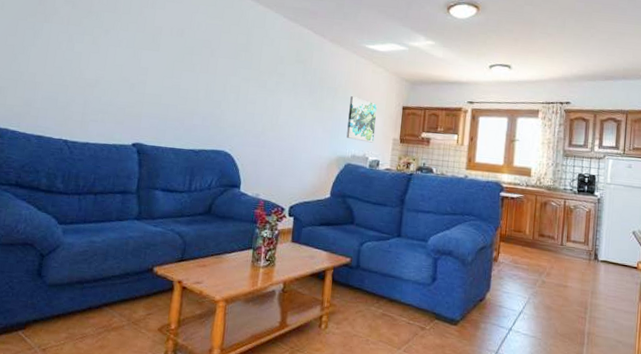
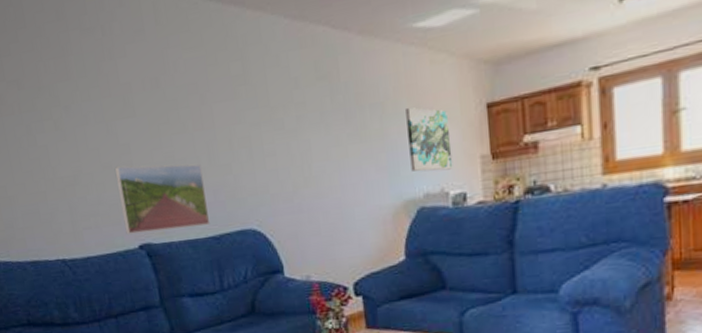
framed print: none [125,82,199,141] -> present [115,164,211,235]

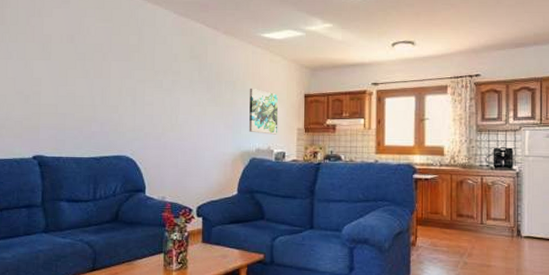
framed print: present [115,164,211,235] -> none [24,94,95,149]

